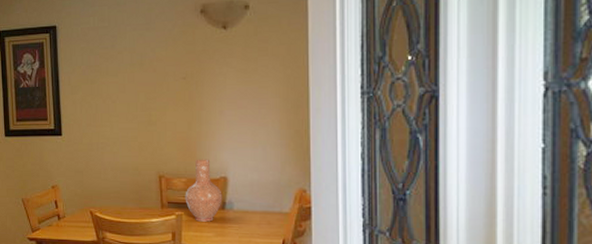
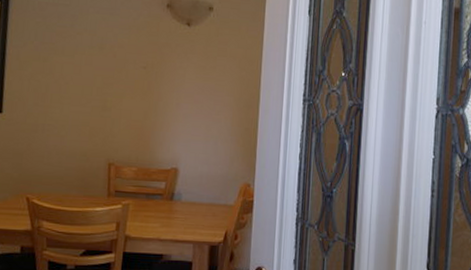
vase: present [185,159,223,222] -> none [133,149,172,212]

